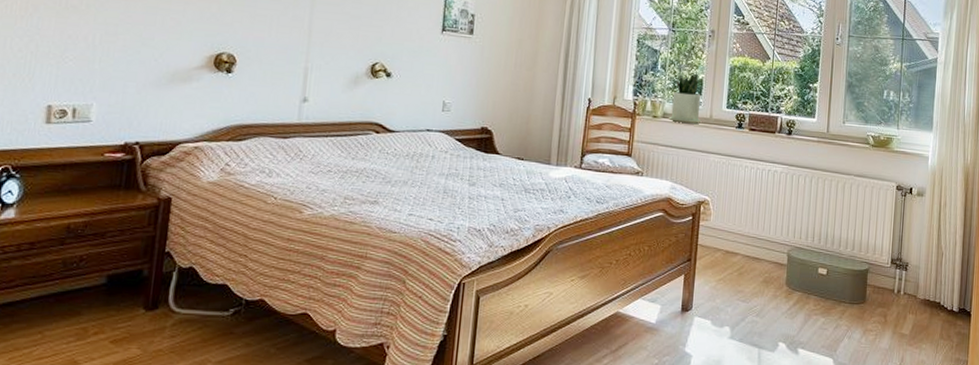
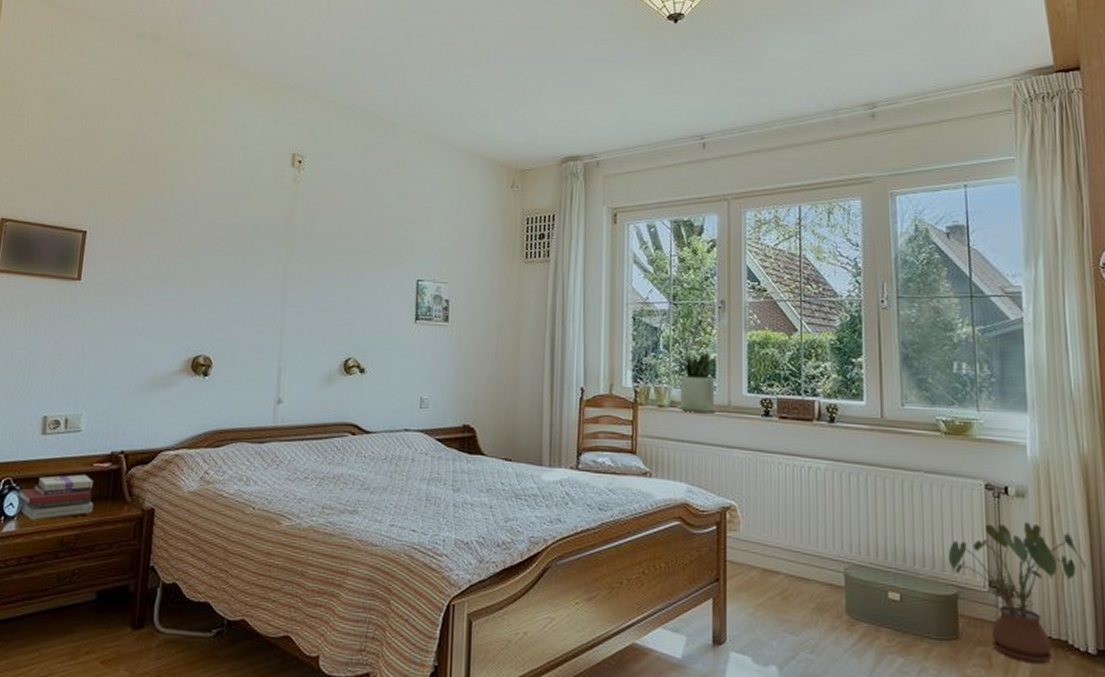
books: none [17,163,105,208] -> present [17,474,94,520]
house plant: none [864,215,959,320] -> present [948,522,1087,665]

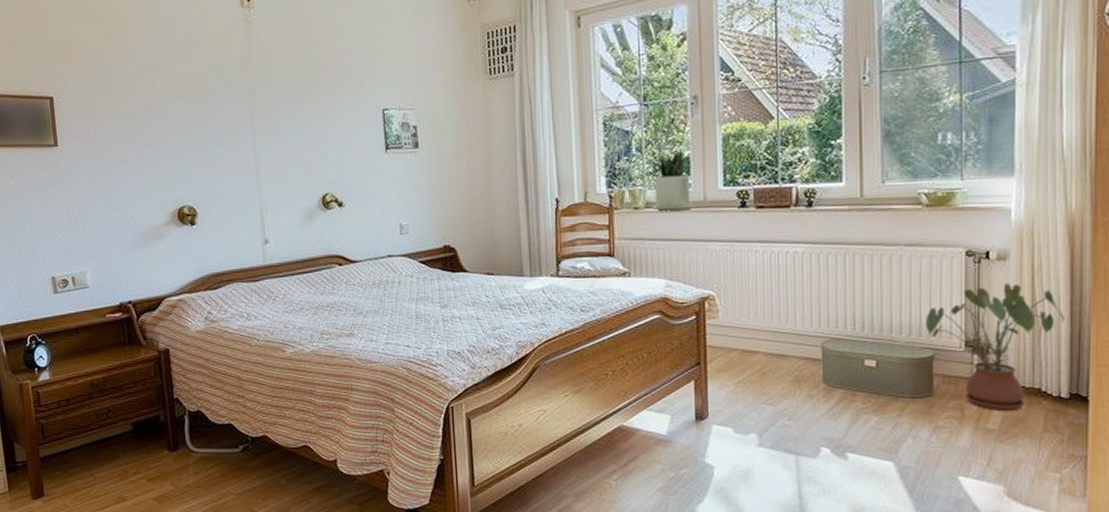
books: present [17,474,94,520] -> none [44,325,114,369]

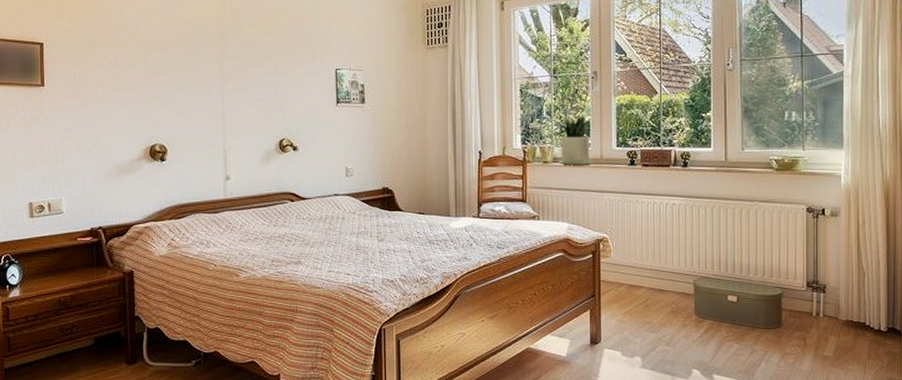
house plant: present [925,283,1065,412] -> none [775,235,883,342]

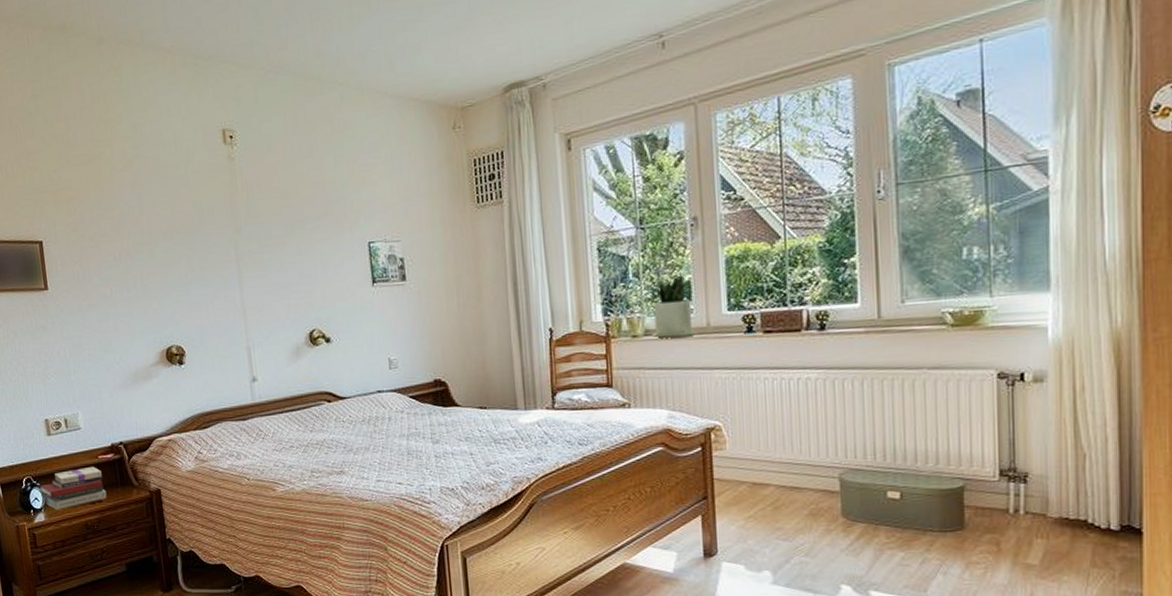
books: none [17,247,82,286] -> present [39,466,107,510]

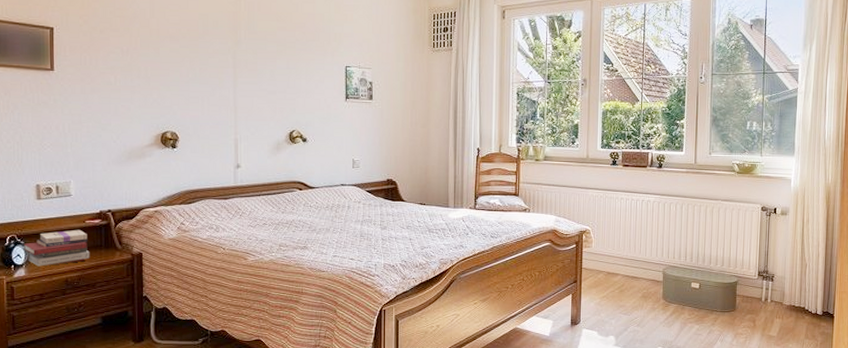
planter: present [652,275,697,339] -> none [549,119,579,164]

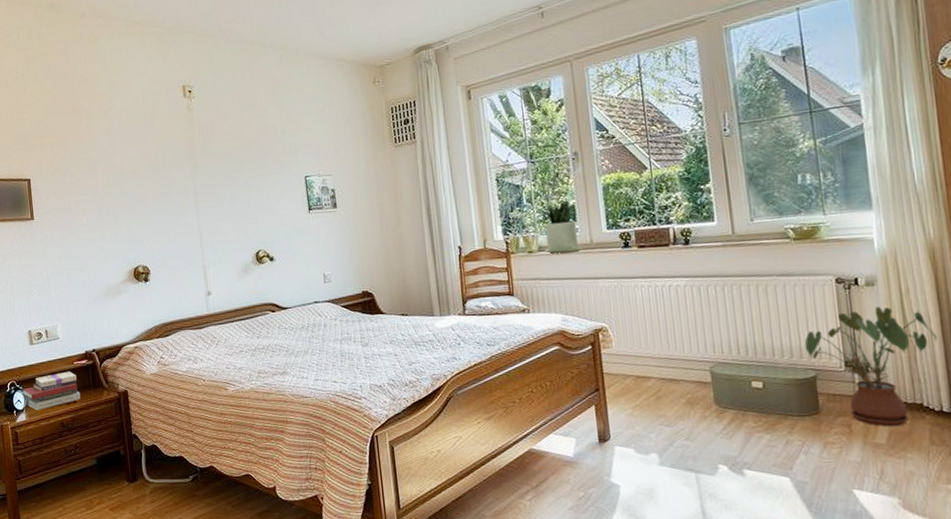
planter: none [549,119,579,164] -> present [542,200,582,254]
house plant: none [733,232,822,324] -> present [804,307,938,427]

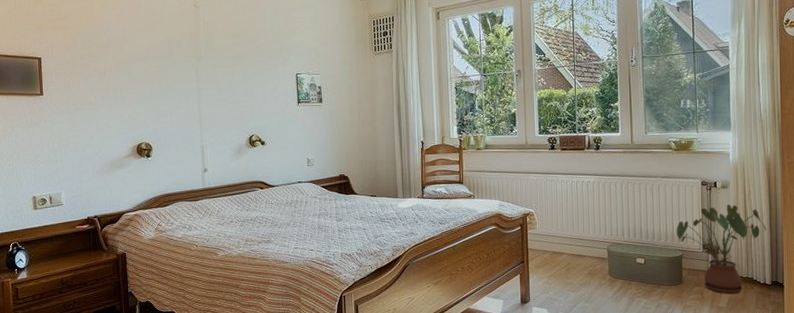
books: present [22,371,81,411] -> none [24,234,81,269]
planter: present [542,200,582,254] -> none [490,108,519,152]

